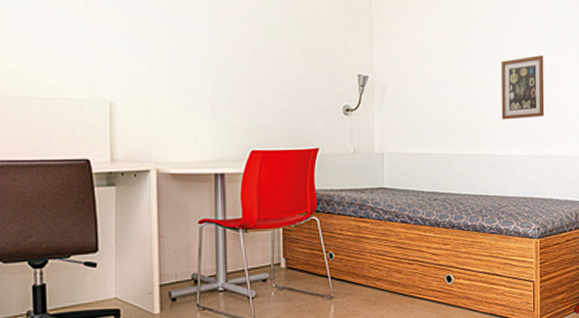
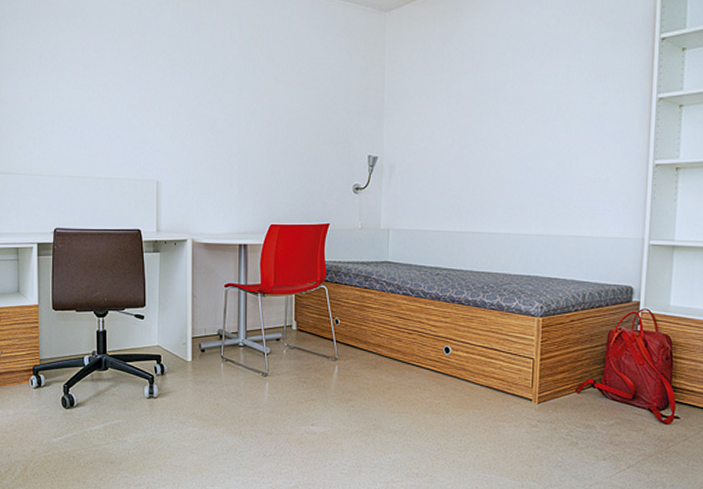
picture frame: present [500,55,545,120] -> none [508,134,558,199]

